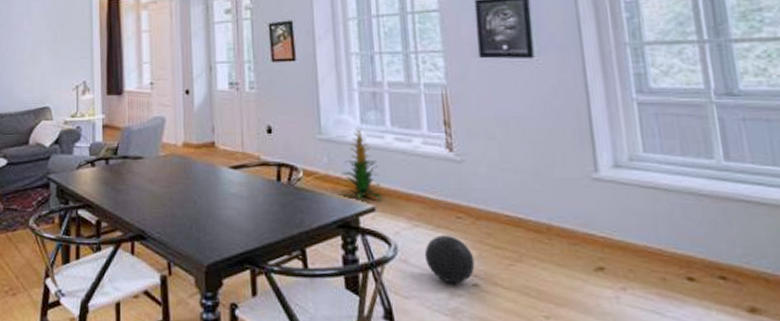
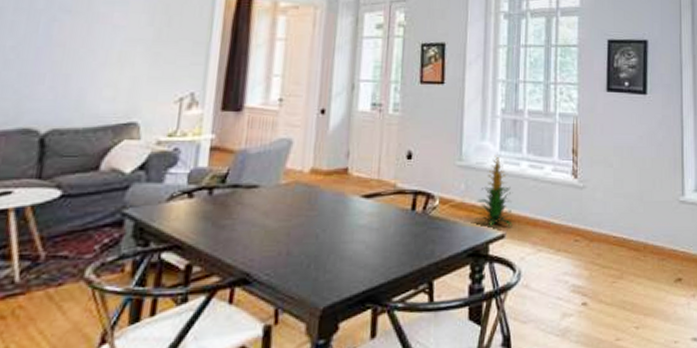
ball: present [424,235,475,284] -> none [544,258,585,305]

